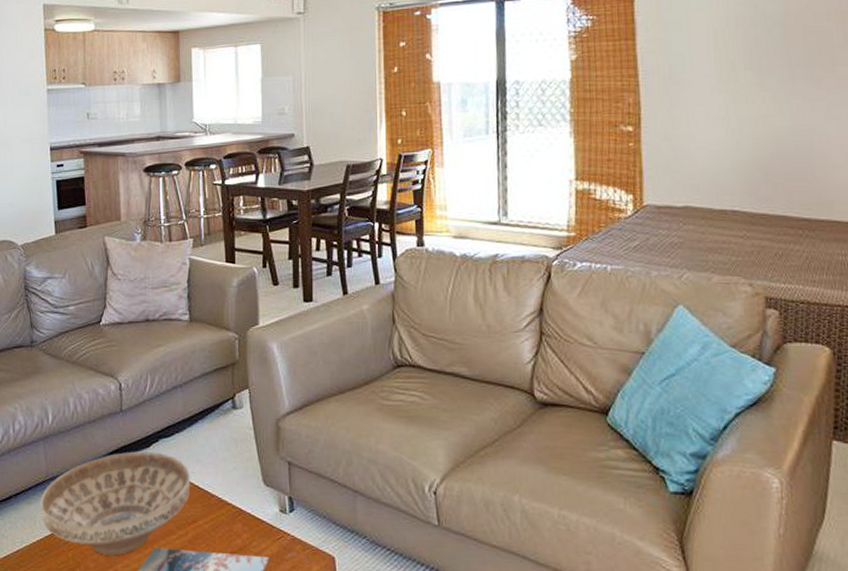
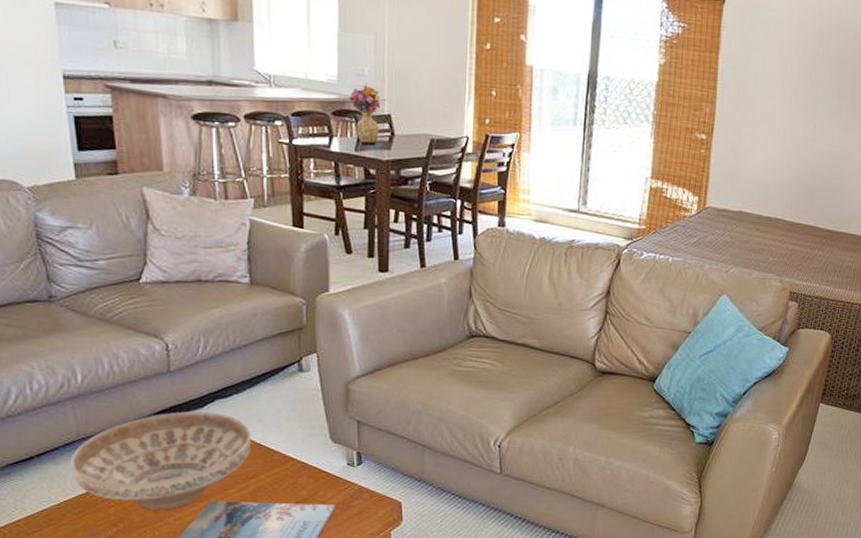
flower arrangement: none [271,120,306,179] -> present [348,83,388,146]

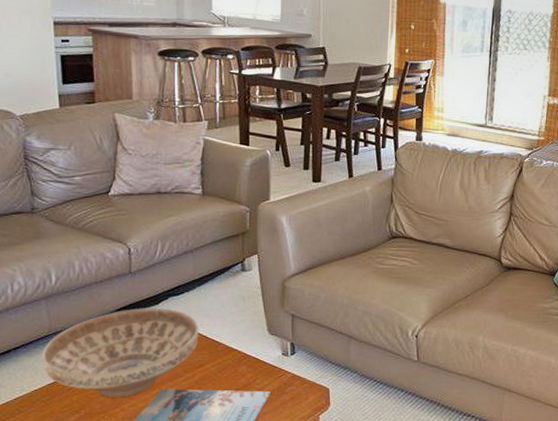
flower arrangement: present [348,83,388,146] -> none [289,21,323,74]

